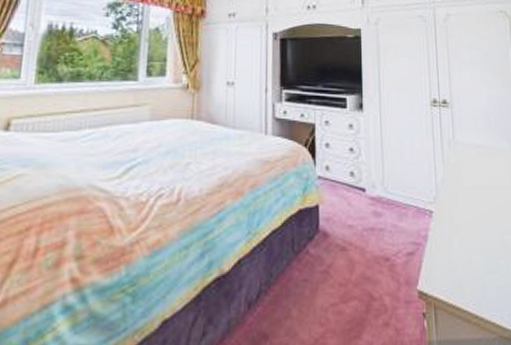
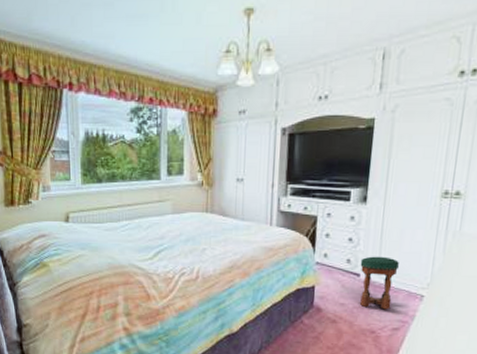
stool: none [364,168,403,231] -> present [360,256,399,310]

